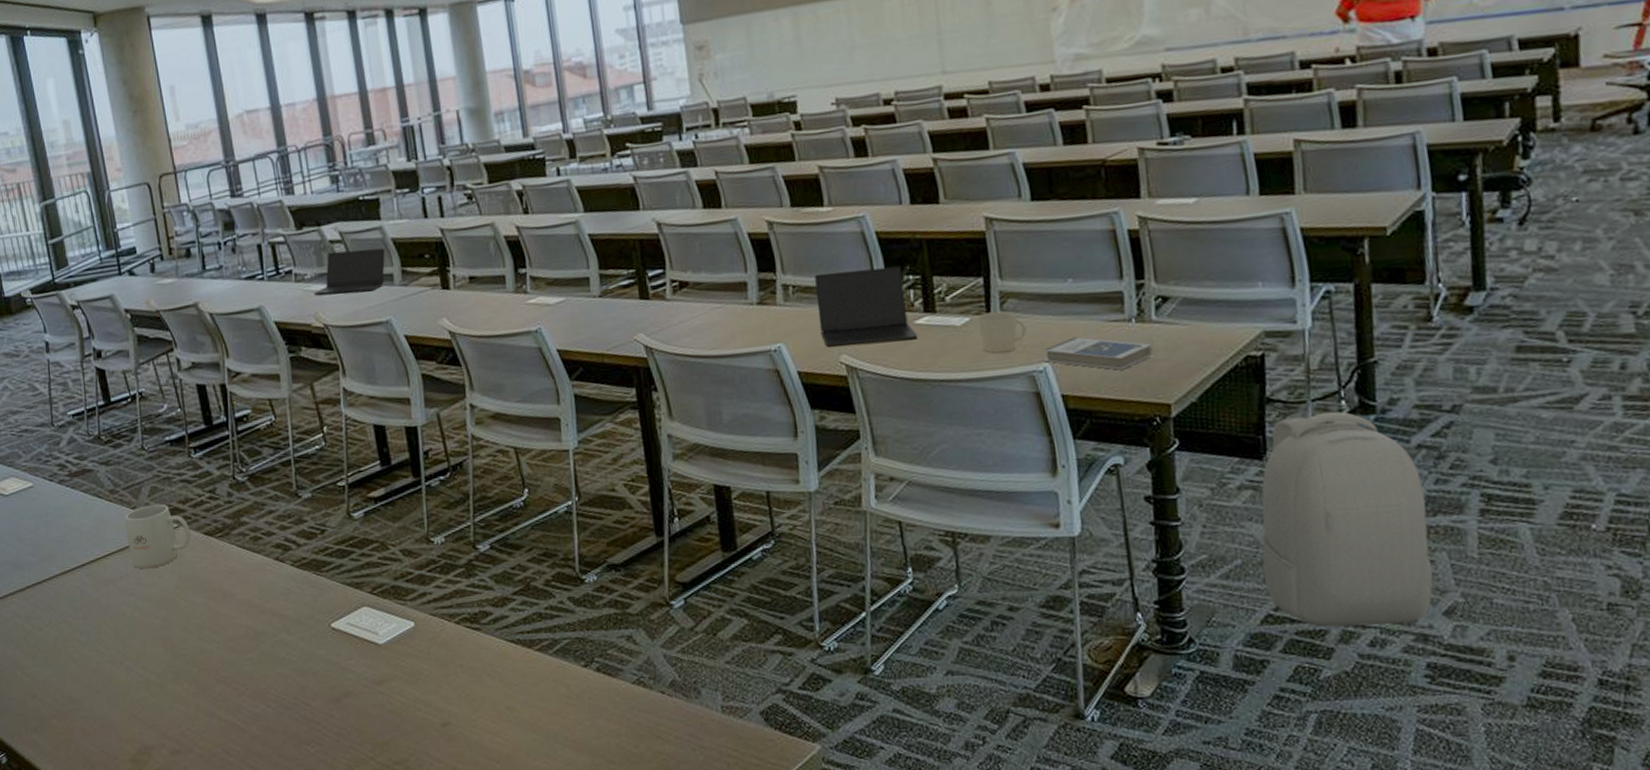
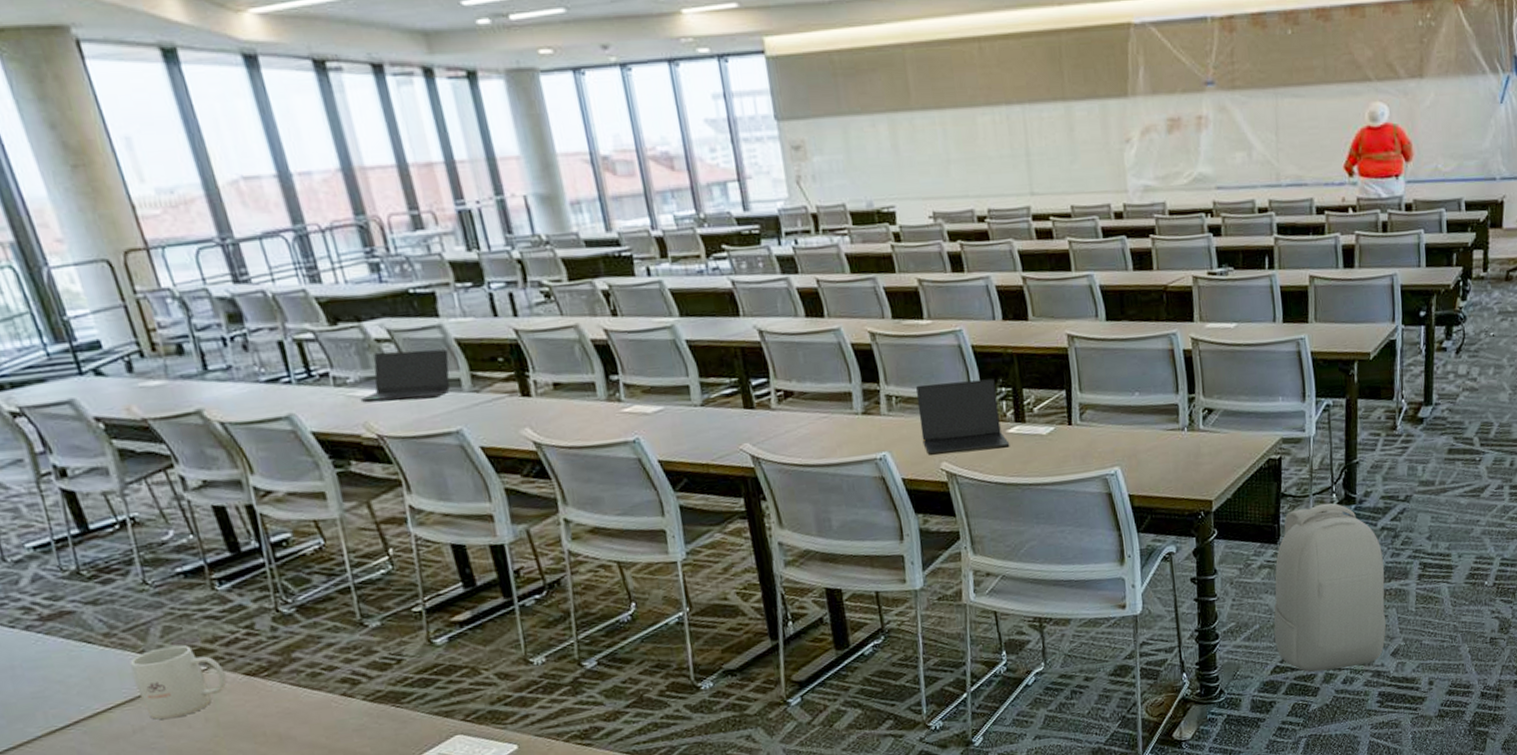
cup: present [977,311,1028,354] -> none [1060,421,1102,460]
hardback book: present [1043,337,1153,370] -> none [1114,444,1200,473]

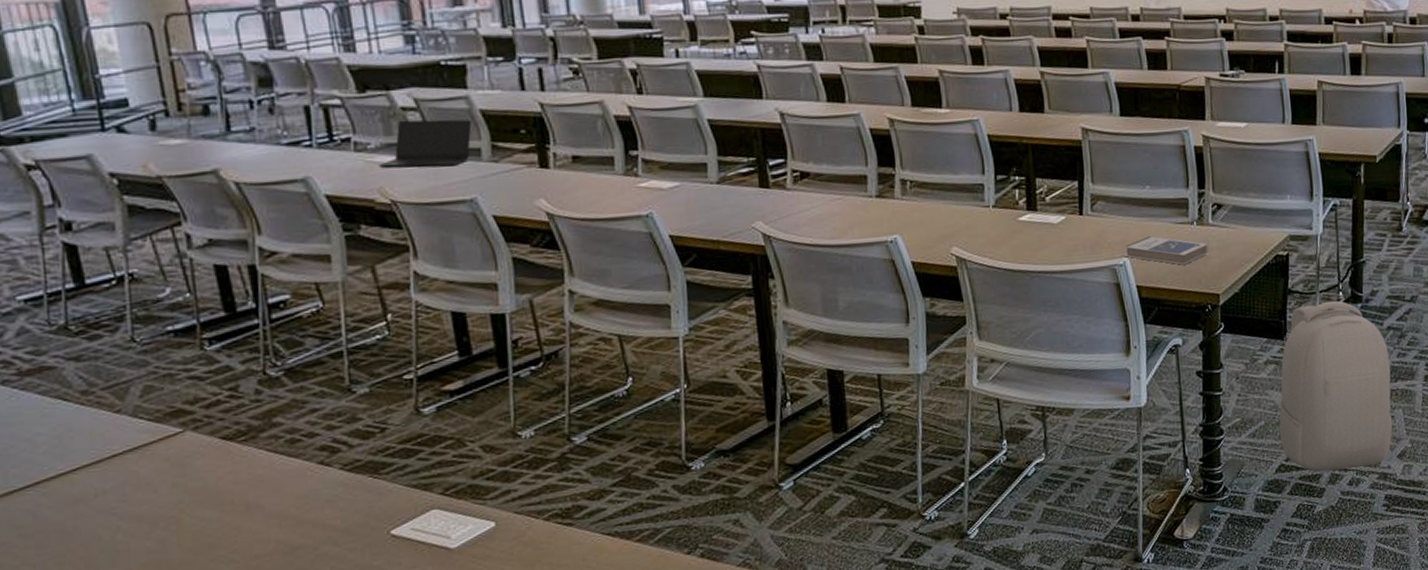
mug: present [130,644,227,720] -> none [103,405,202,484]
laptop: present [916,378,1010,456] -> none [931,167,1021,241]
hardback book: none [1114,444,1200,473] -> present [1124,236,1209,265]

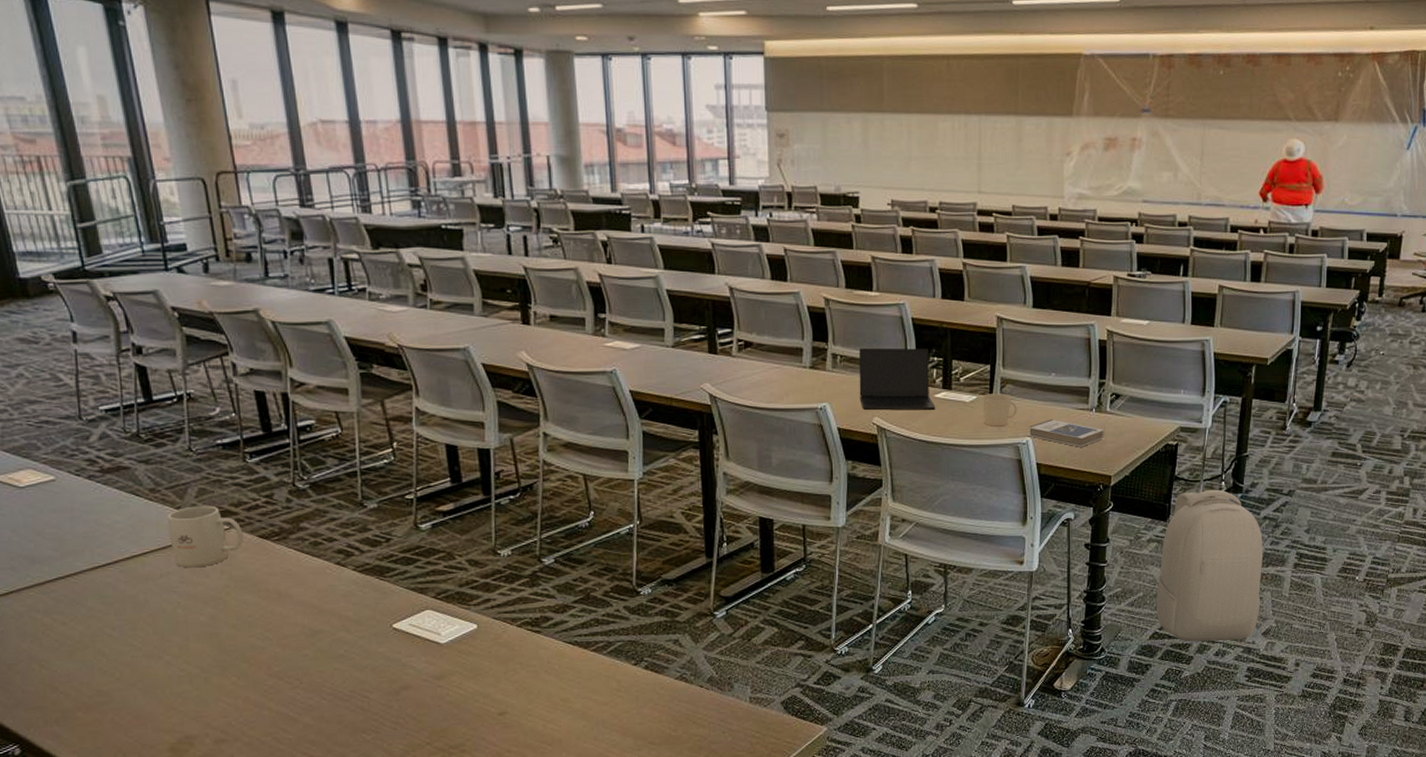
mug: none [103,405,202,484] -> present [167,505,244,568]
laptop: present [378,119,472,168] -> none [388,275,466,318]
laptop: none [931,167,1021,241] -> present [858,347,936,411]
cup: none [1071,211,1112,249] -> present [982,393,1018,427]

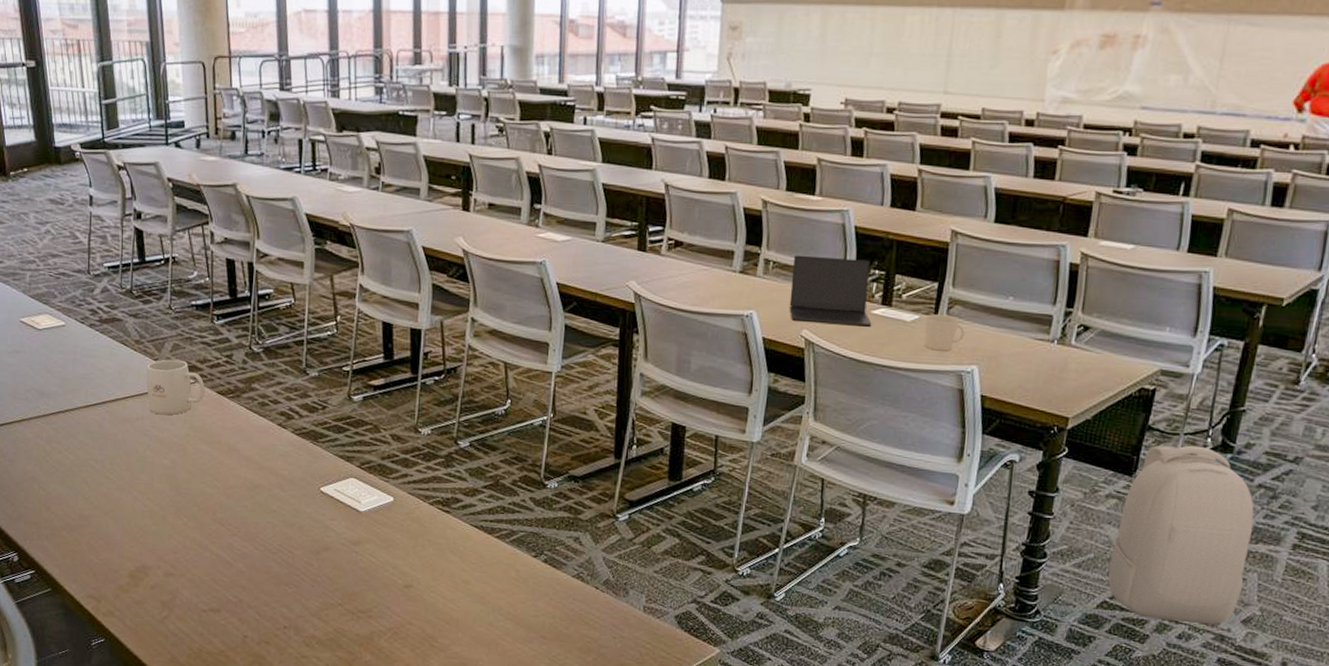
hardback book: present [1027,419,1104,447] -> none [973,348,1066,382]

